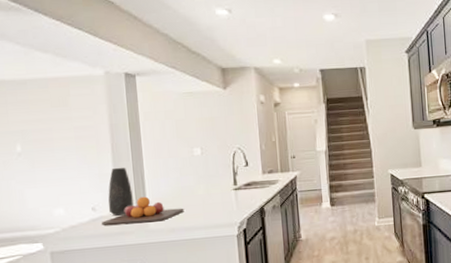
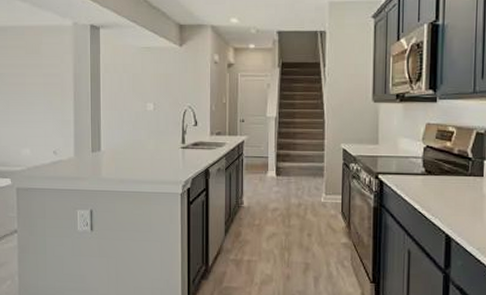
chopping board: present [102,196,184,225] -> none [61,146,134,171]
vase: present [108,167,133,216] -> none [67,115,89,161]

